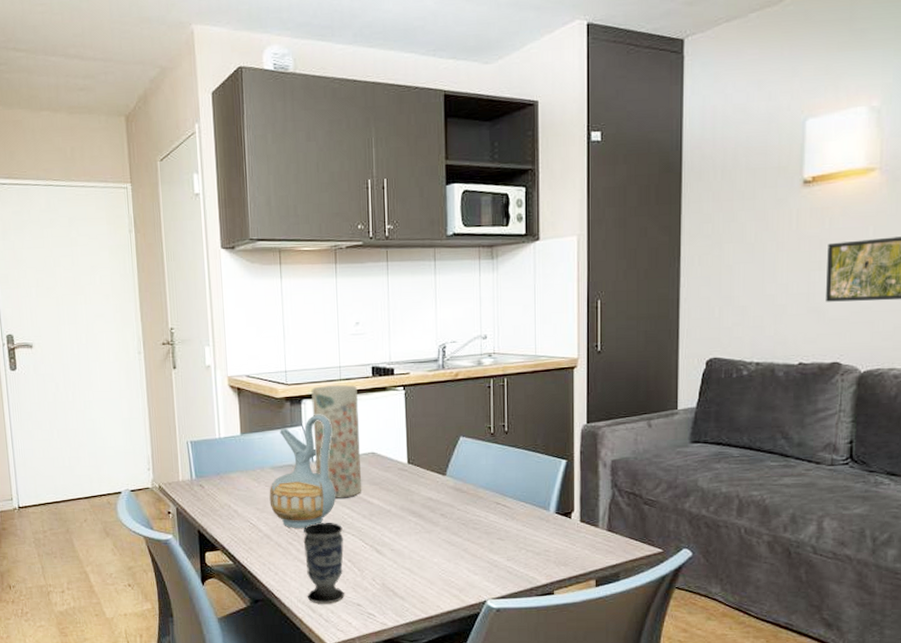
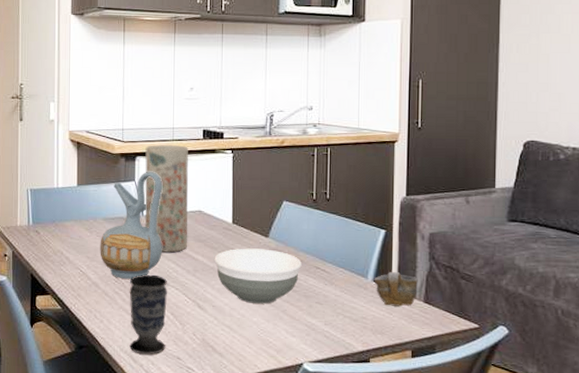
bowl: none [390,488,481,544] -> present [214,248,302,304]
cup: none [556,502,601,537] -> present [374,272,418,307]

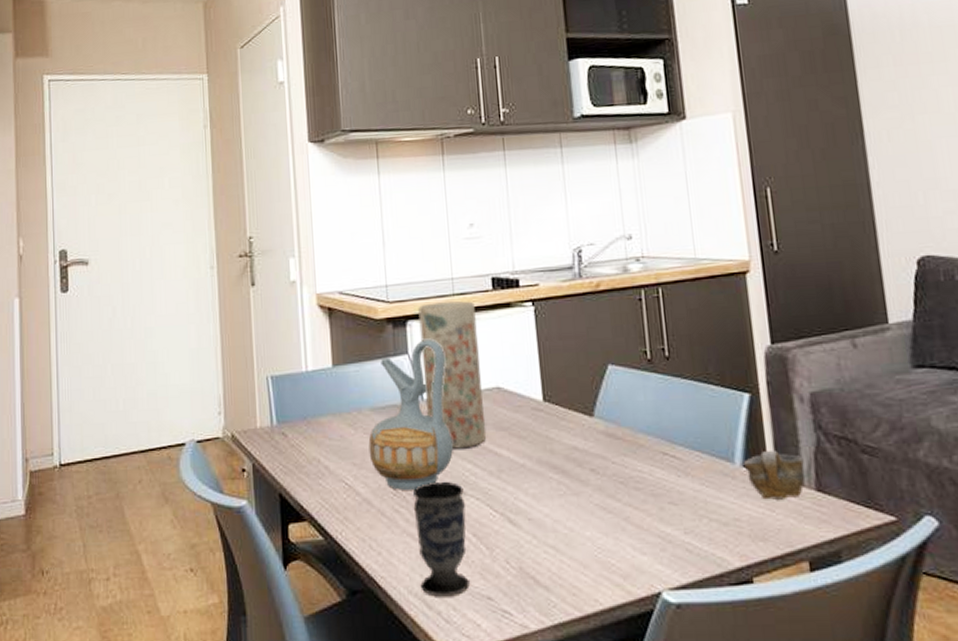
bowl: present [214,248,302,304] -> none [524,433,643,511]

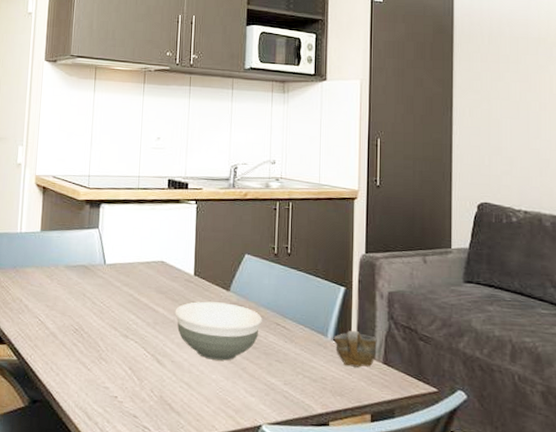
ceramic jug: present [368,338,453,490] -> none [59,219,126,330]
cup: present [413,481,470,597] -> none [85,325,127,412]
vase: present [418,301,487,449] -> none [107,193,153,304]
bowl: none [524,433,643,511] -> present [175,301,262,361]

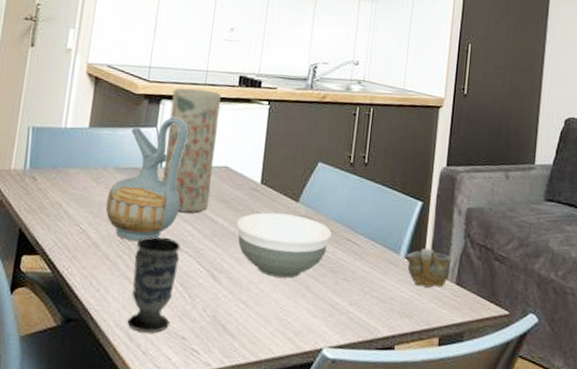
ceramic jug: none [59,219,126,330] -> present [105,117,188,241]
cup: none [85,325,127,412] -> present [127,236,181,333]
vase: none [107,193,153,304] -> present [162,88,221,213]

